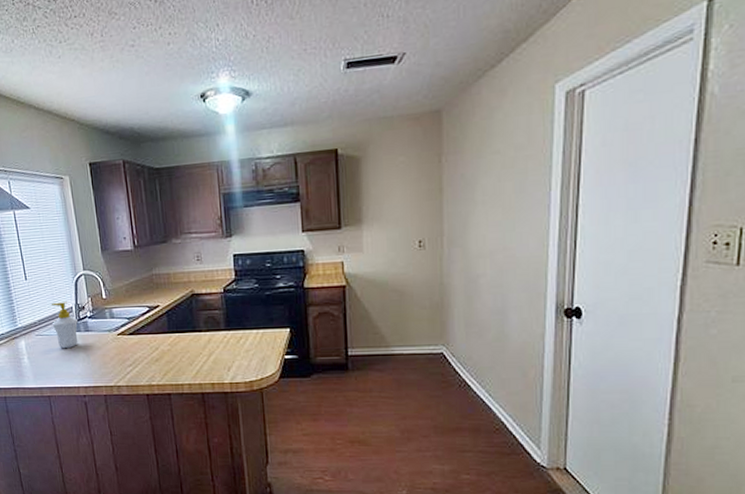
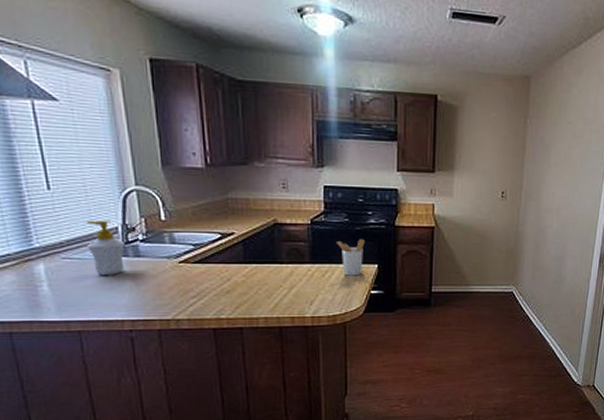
utensil holder: none [248,303,275,341] -> present [336,239,365,276]

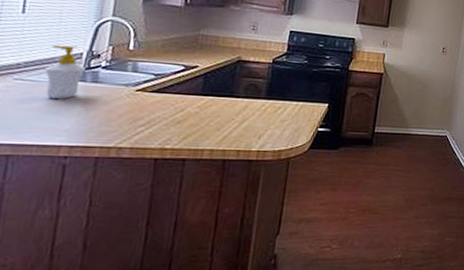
utensil holder: present [336,239,365,276] -> none [293,80,320,114]

